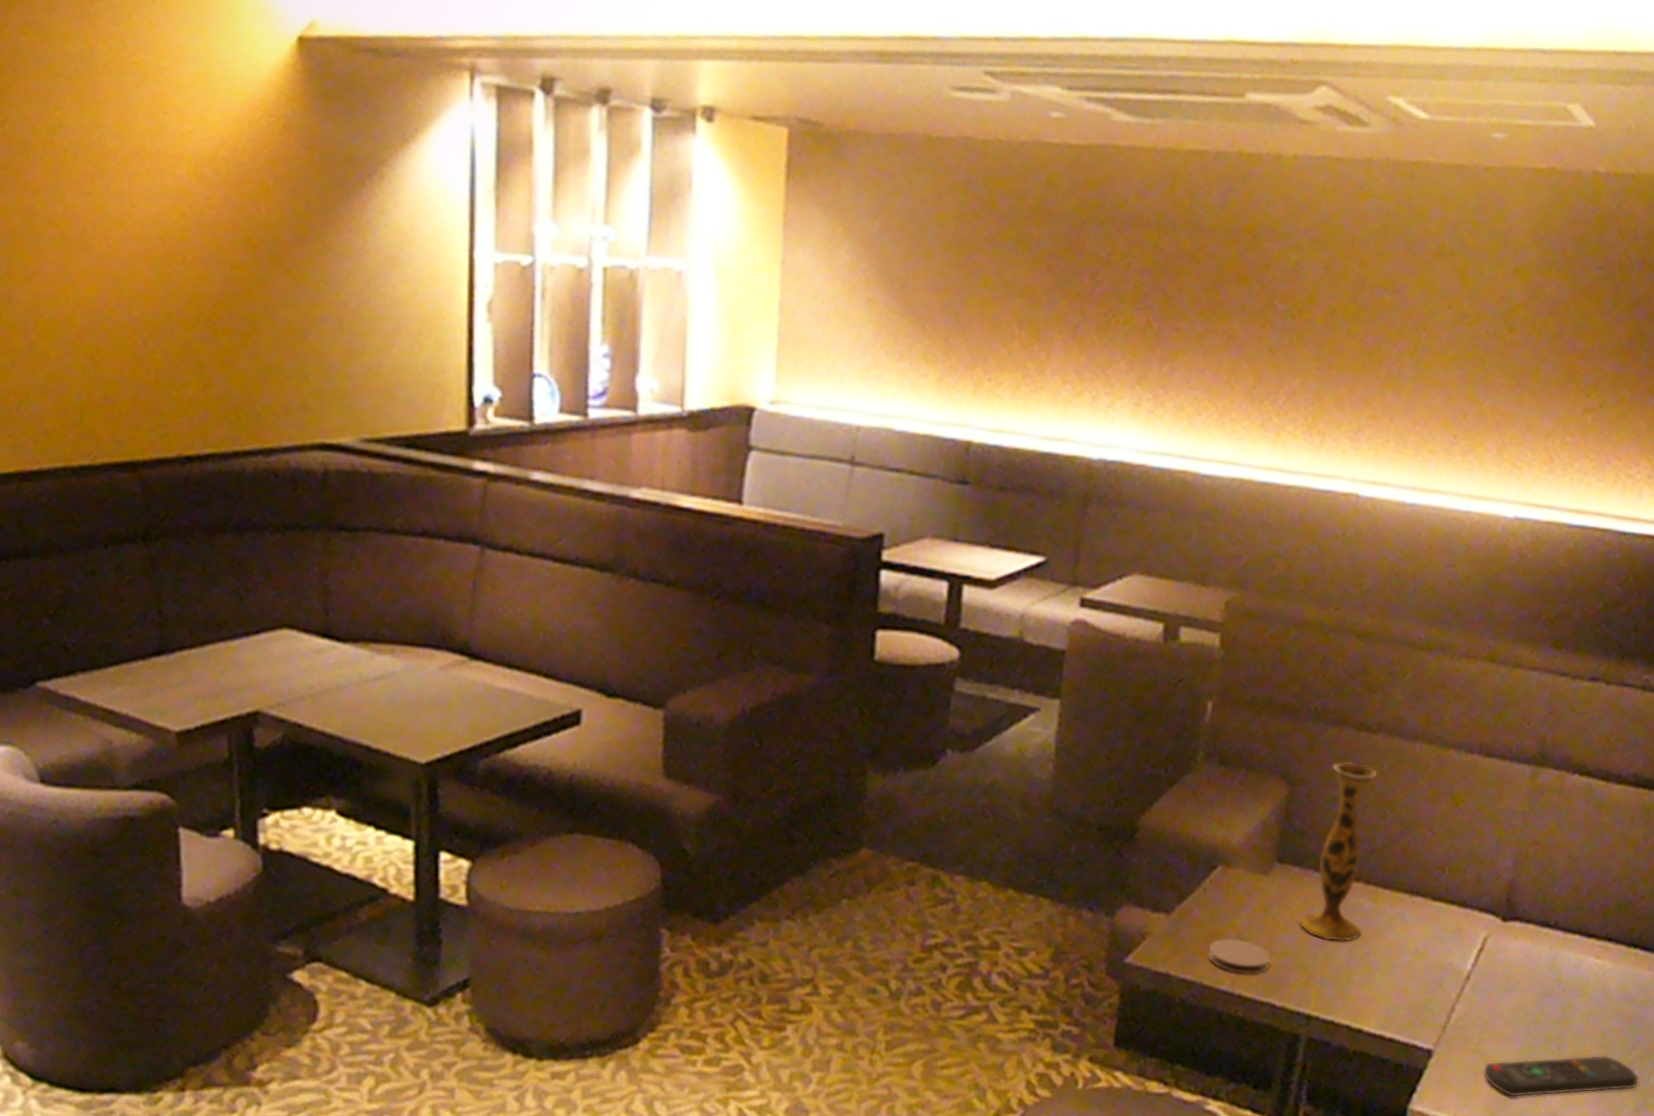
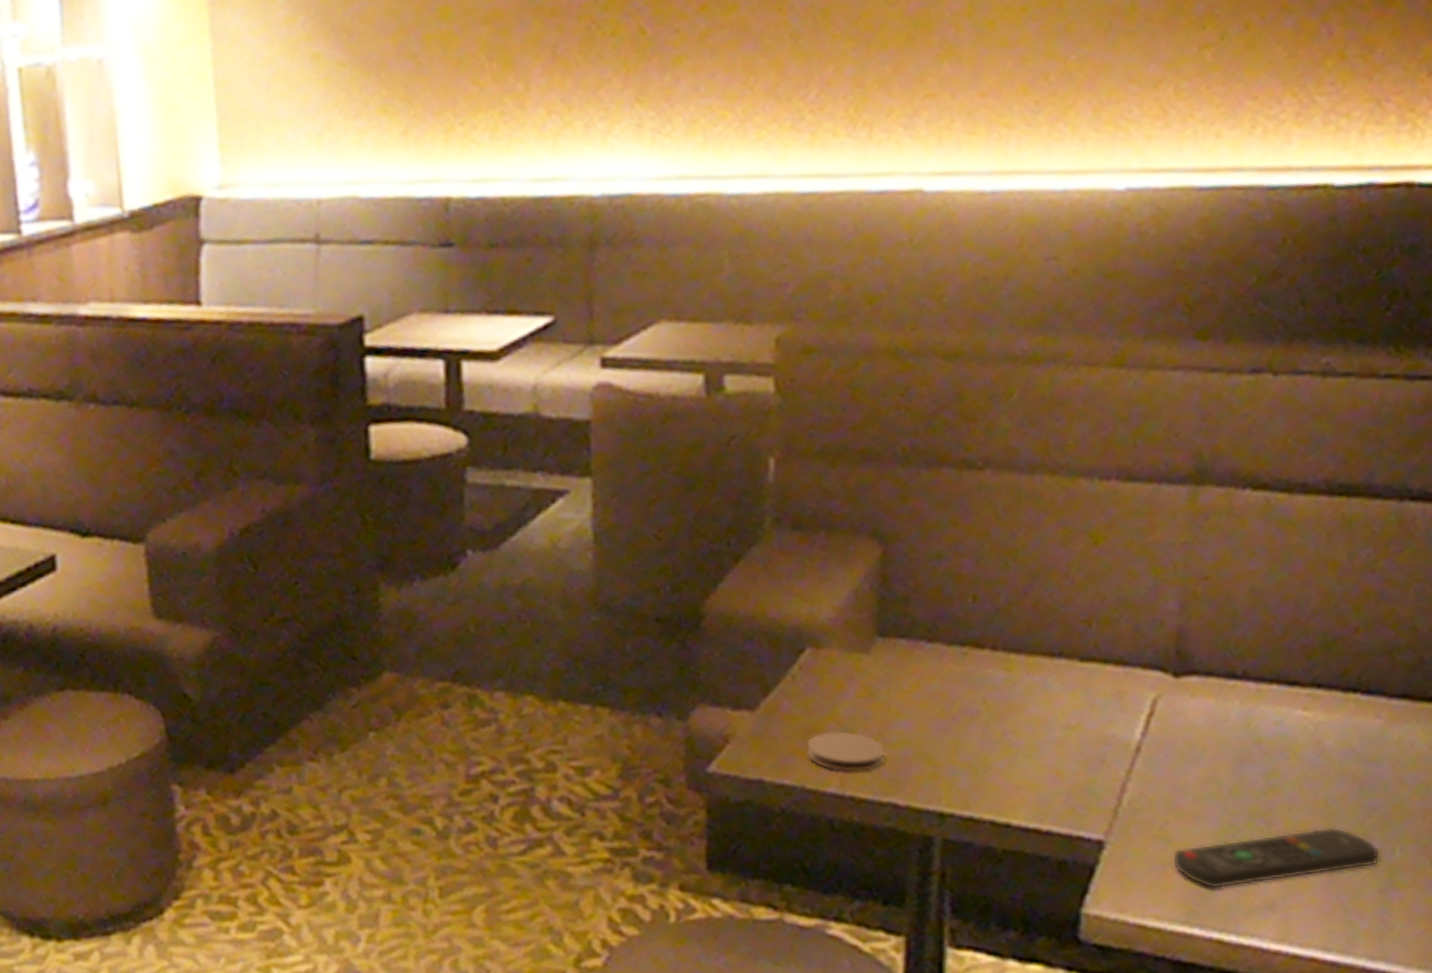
vase: present [1298,761,1377,942] -> none [913,508,995,723]

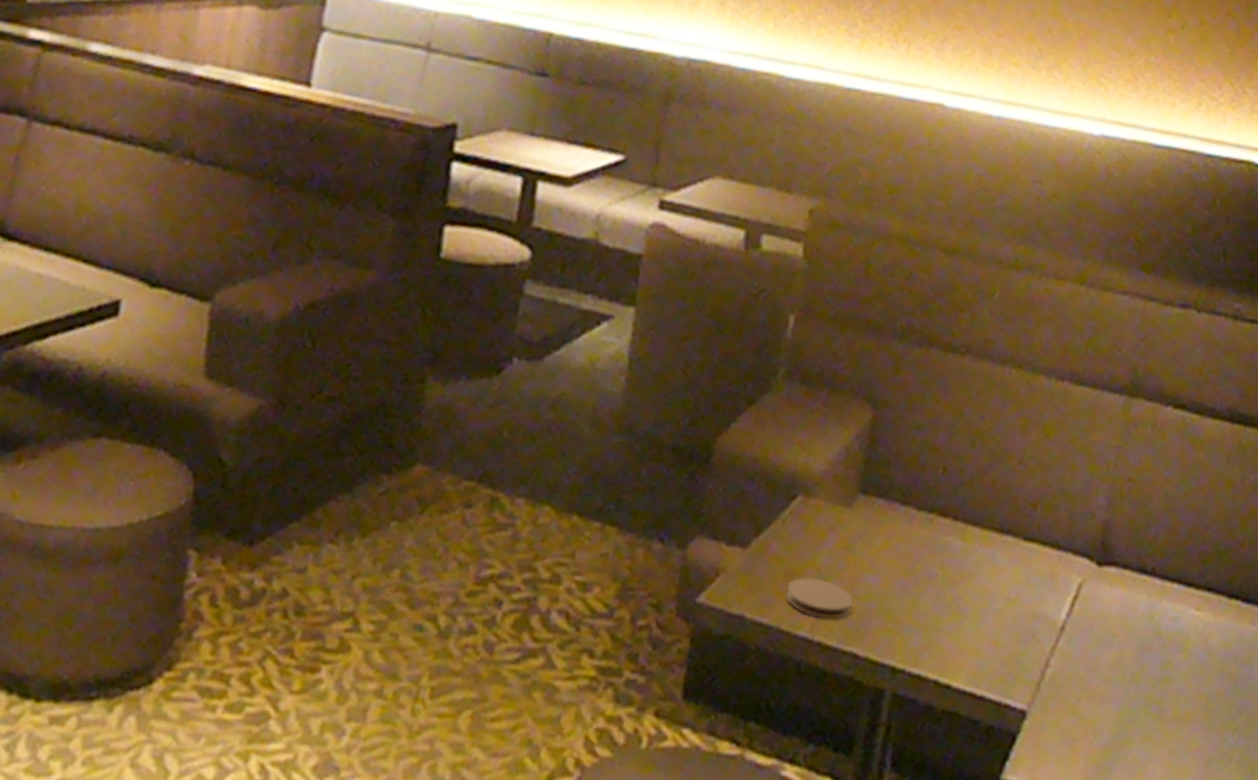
remote control: present [1172,827,1381,890] -> none [1080,720,1246,769]

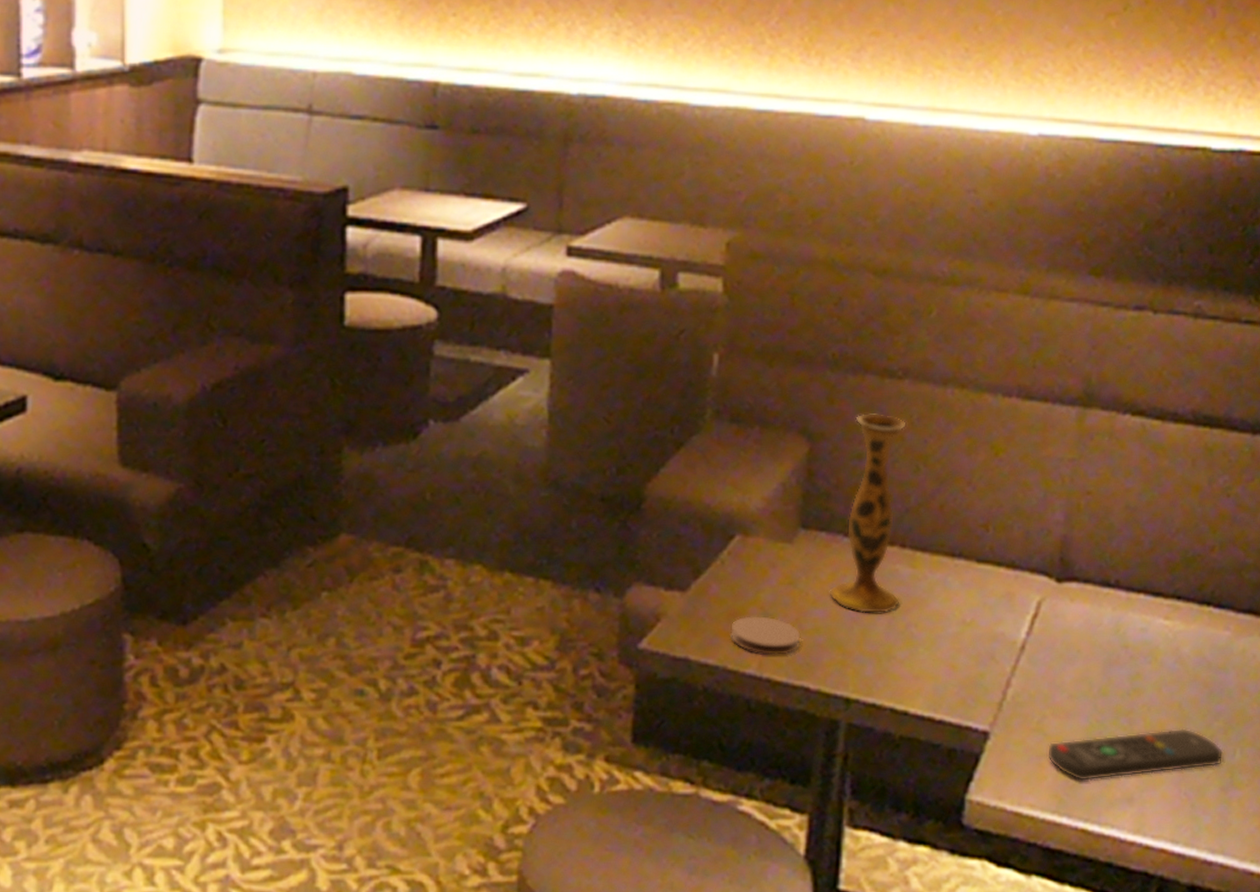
vase: none [882,385,965,585] -> present [829,412,905,614]
remote control: none [1080,720,1246,769] -> present [1046,728,1224,782]

